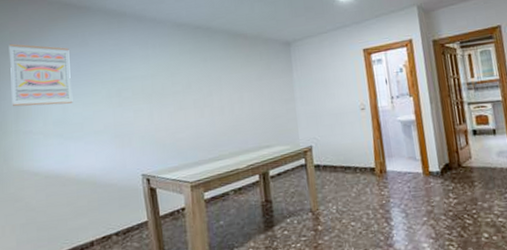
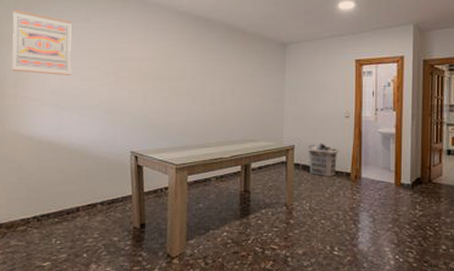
clothes hamper: none [325,140,360,176] -> present [306,143,339,178]

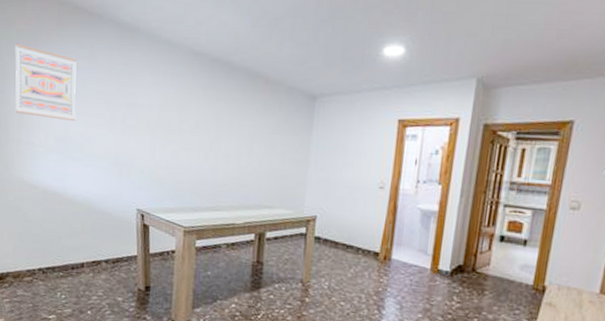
clothes hamper: present [306,143,339,178] -> none [330,216,369,256]

